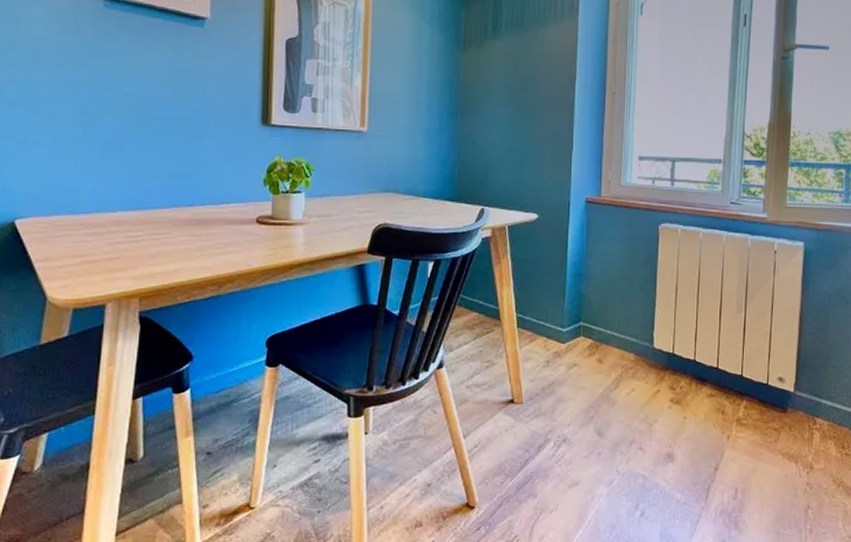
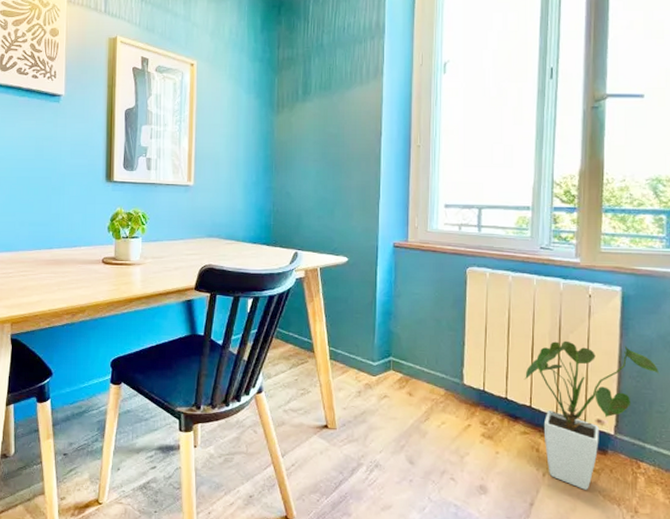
house plant: none [712,298,836,450] -> present [524,341,660,490]

